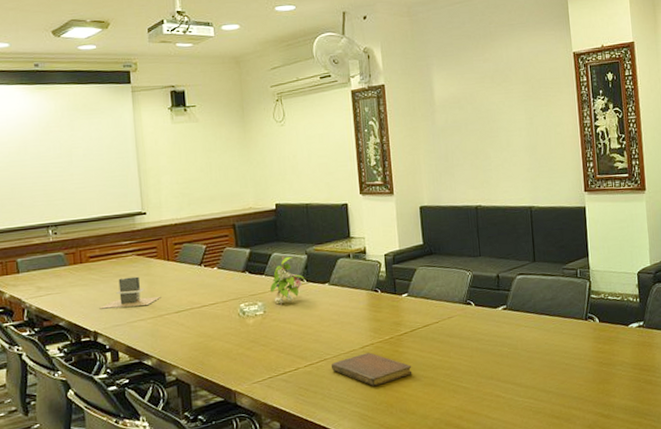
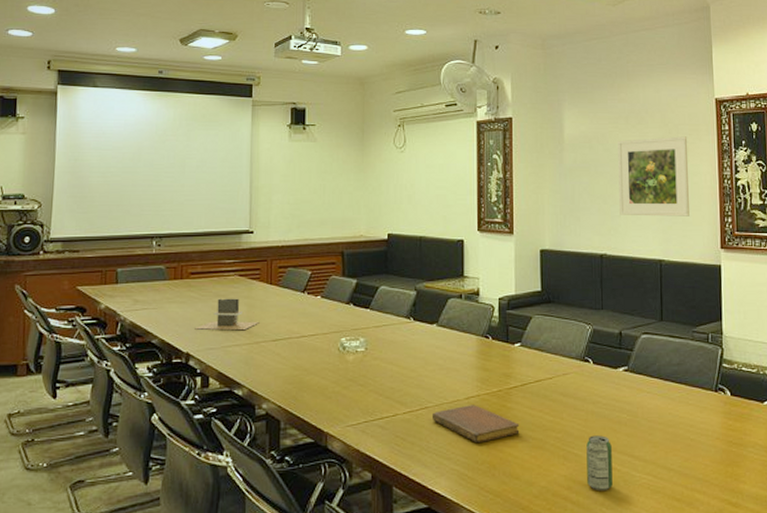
plant: present [270,255,305,306] -> none [375,289,412,344]
beverage can: none [473,368,499,418] -> present [586,435,613,492]
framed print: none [485,90,555,169] -> present [618,136,689,216]

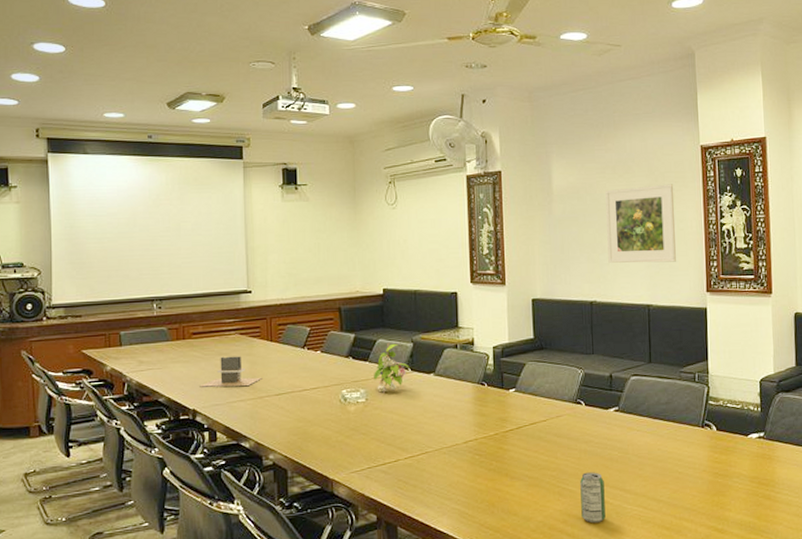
plant: none [375,289,412,344] -> present [374,342,410,394]
notebook: present [431,405,520,444] -> none [432,448,516,484]

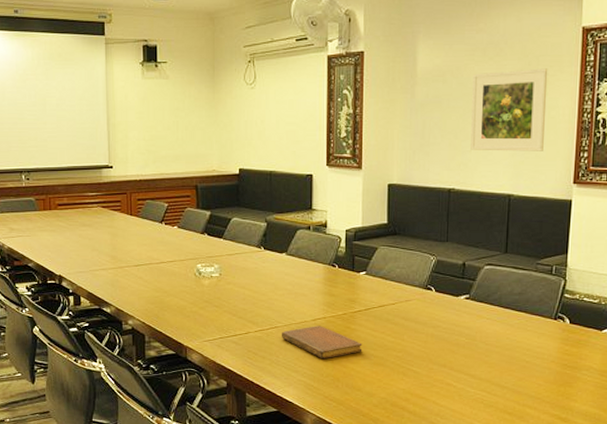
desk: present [200,356,262,387] -> none [65,227,123,257]
plant: present [374,342,410,394] -> none [228,221,263,270]
notebook: none [432,448,516,484] -> present [281,326,363,360]
beverage can: present [580,472,606,524] -> none [424,355,449,404]

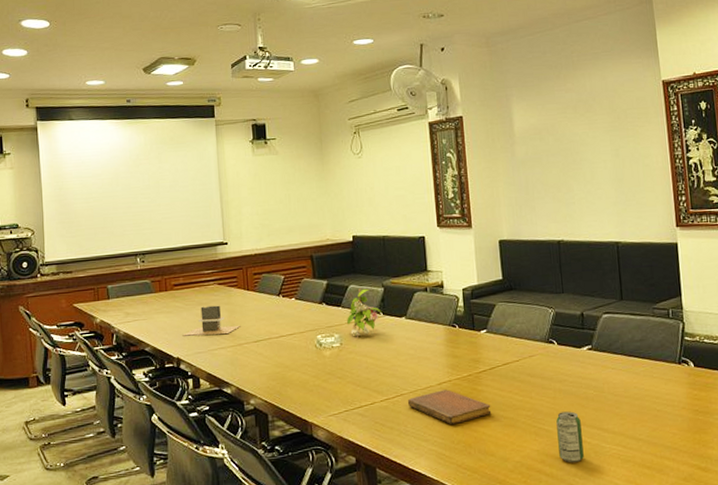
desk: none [65,227,123,257] -> present [182,305,241,336]
plant: none [228,221,263,270] -> present [347,287,381,338]
beverage can: none [424,355,449,404] -> present [556,411,584,463]
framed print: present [470,68,548,151] -> none [567,120,643,202]

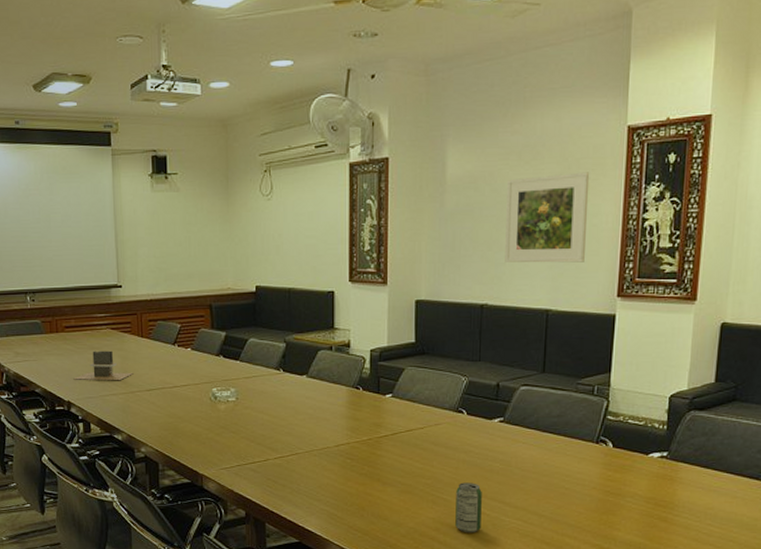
plant: present [347,287,381,338] -> none [245,342,282,394]
notebook: present [407,389,492,425] -> none [302,452,389,487]
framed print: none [567,120,643,202] -> present [505,172,590,263]

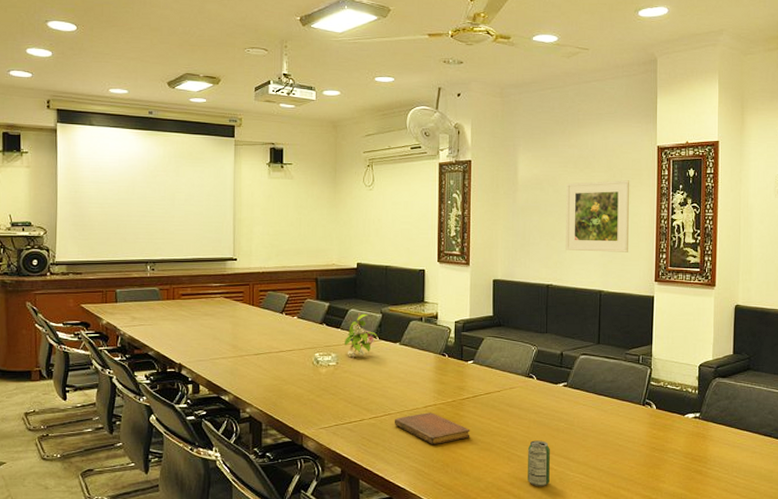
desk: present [73,350,134,381] -> none [186,317,243,346]
plant: none [245,342,282,394] -> present [345,312,378,359]
notebook: none [302,452,389,487] -> present [394,412,471,445]

